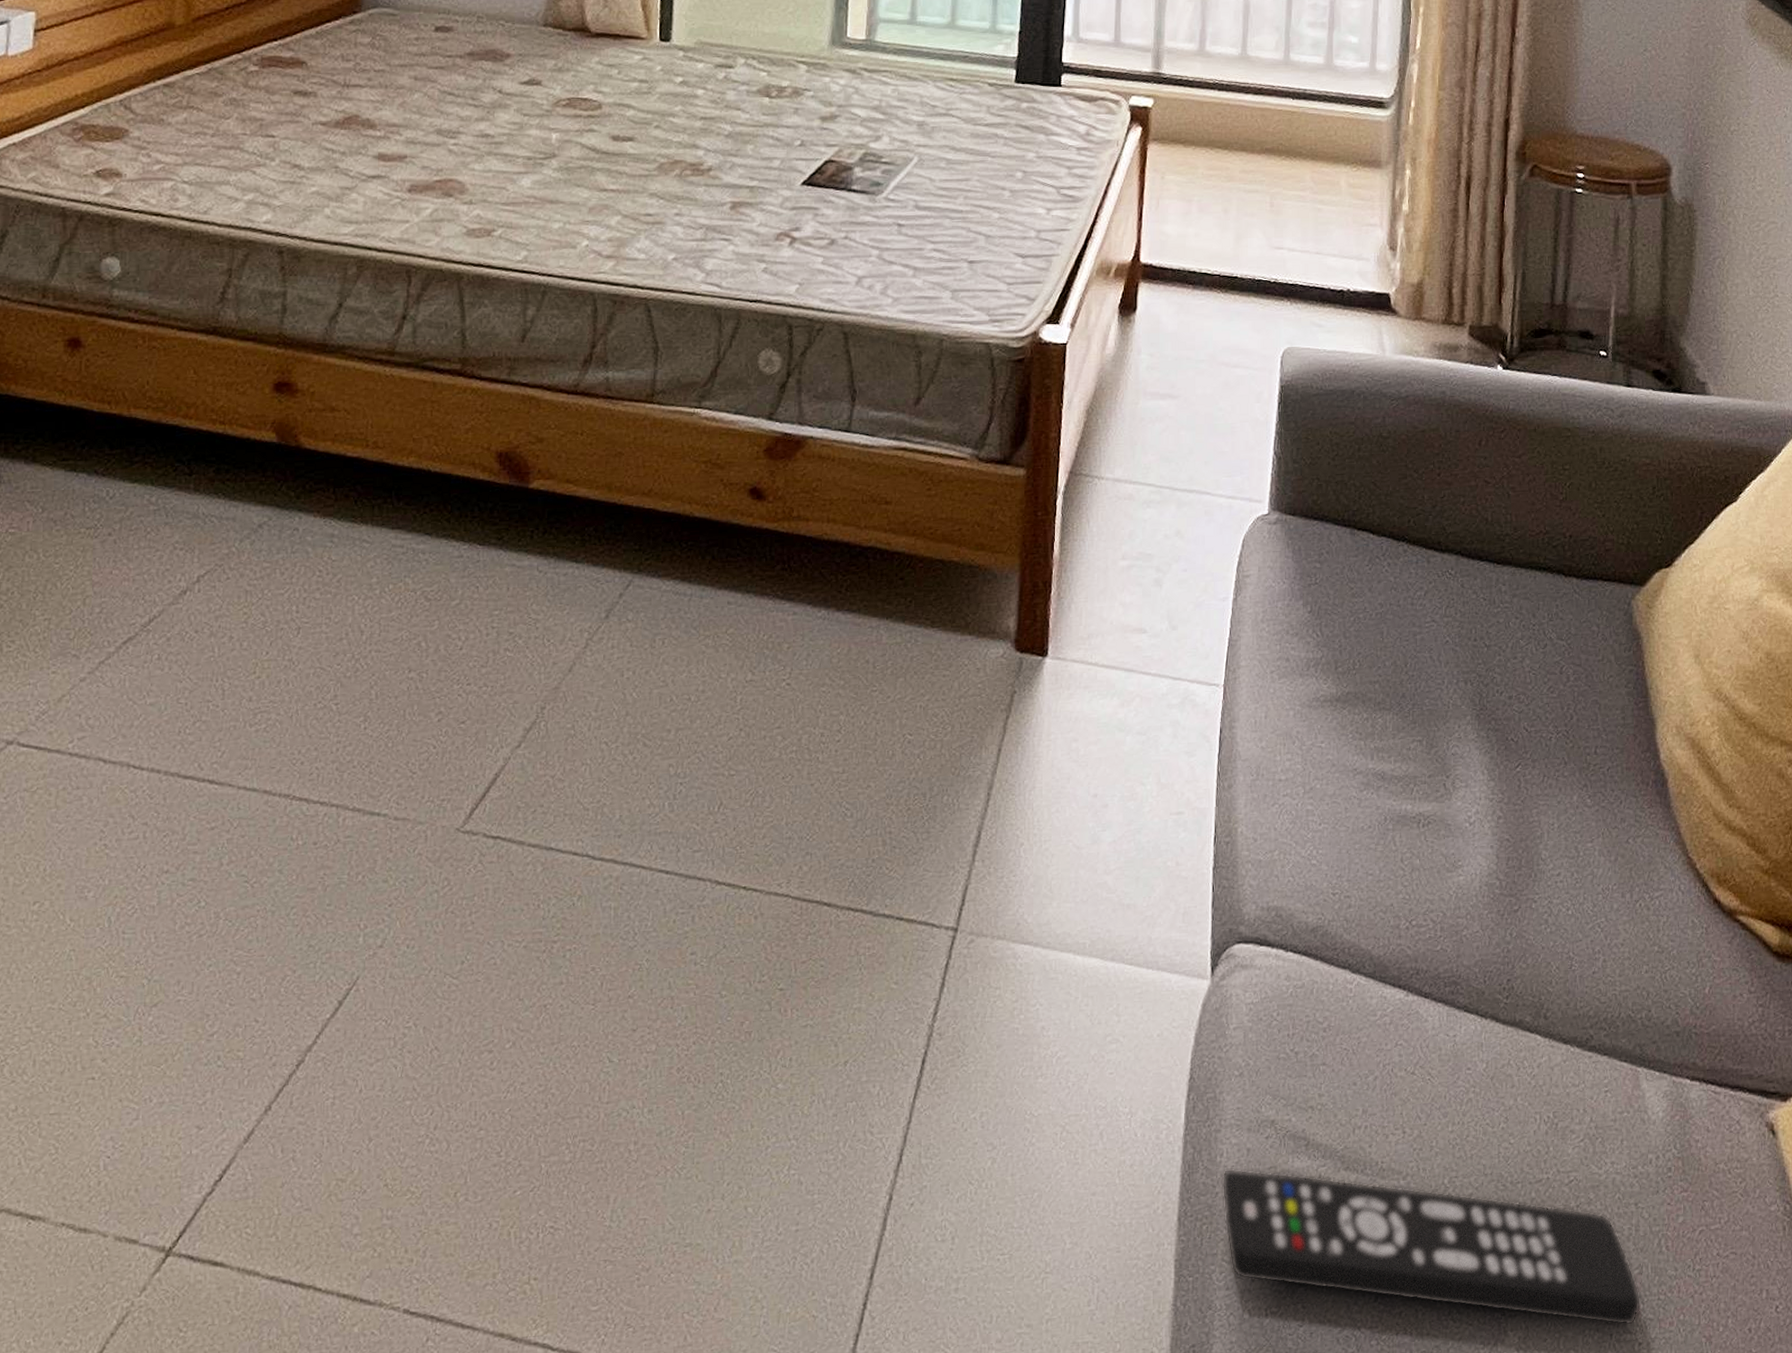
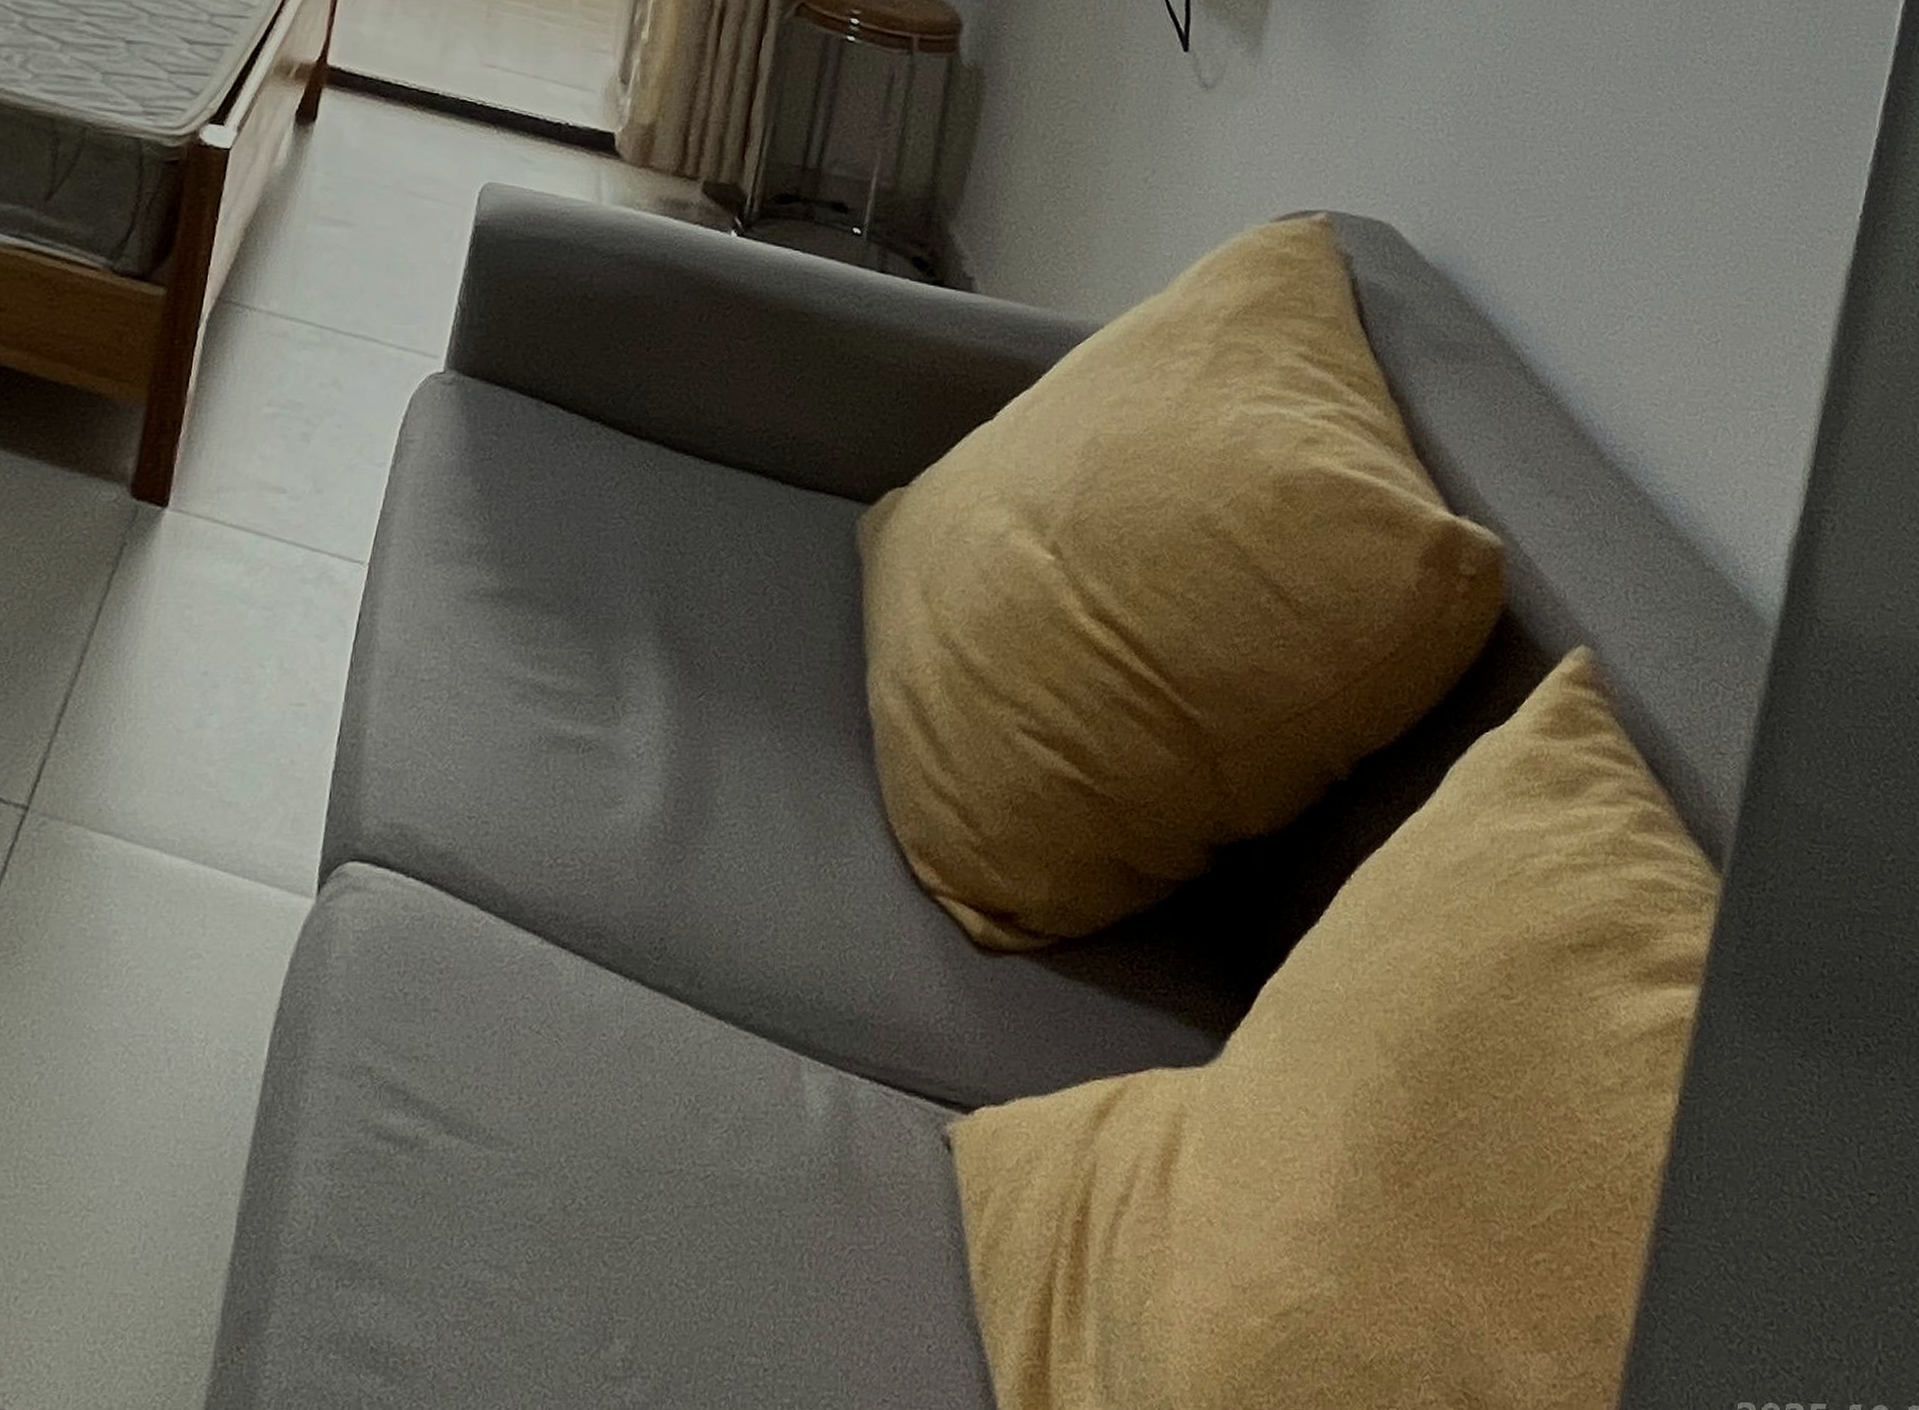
remote control: present [1222,1168,1641,1326] -> none [299,1116,773,1348]

